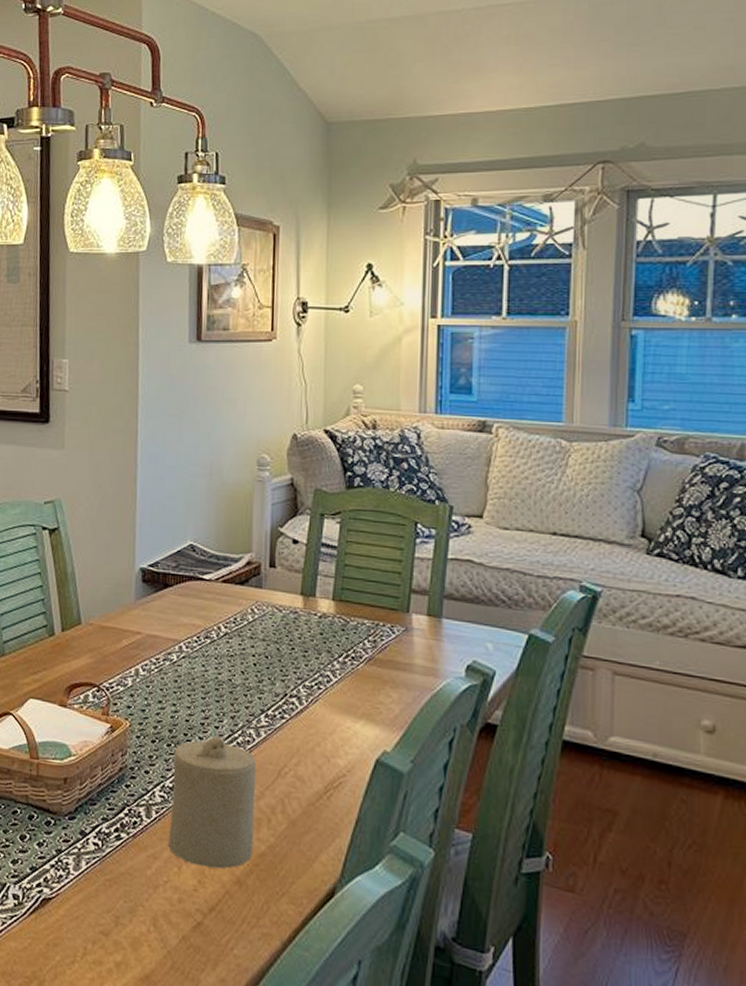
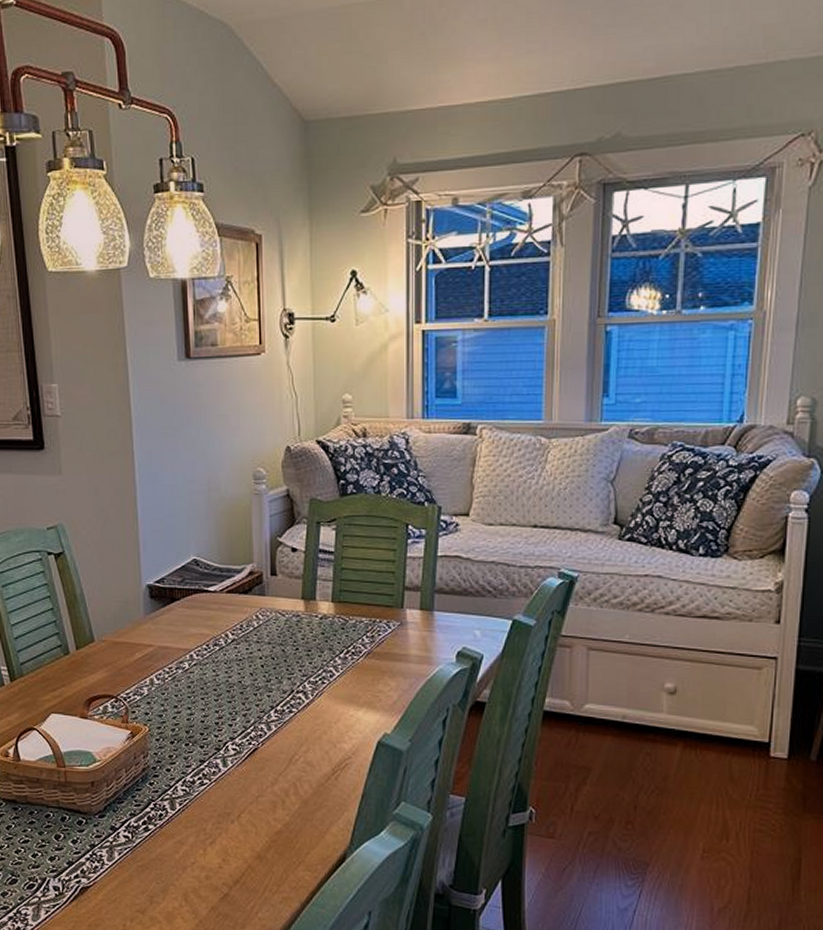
candle: present [168,737,257,869] -> none [192,734,271,848]

